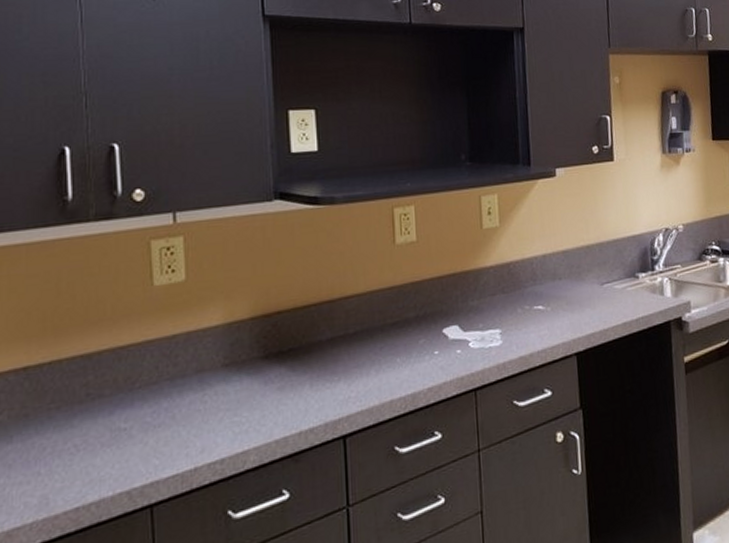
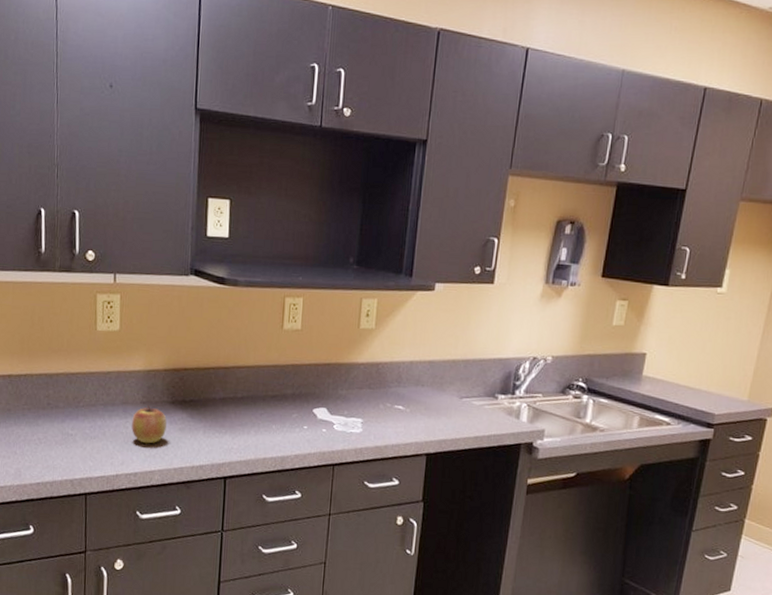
apple: none [212,367,260,418] -> present [131,405,167,444]

